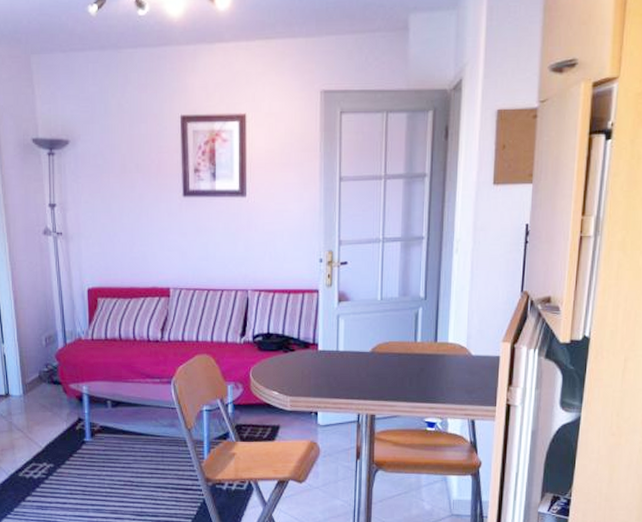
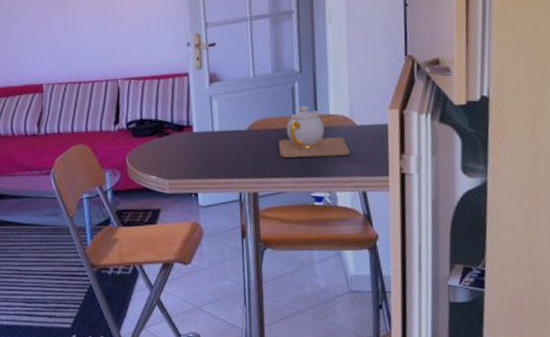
teapot: none [399,332,463,384] -> present [279,105,350,158]

